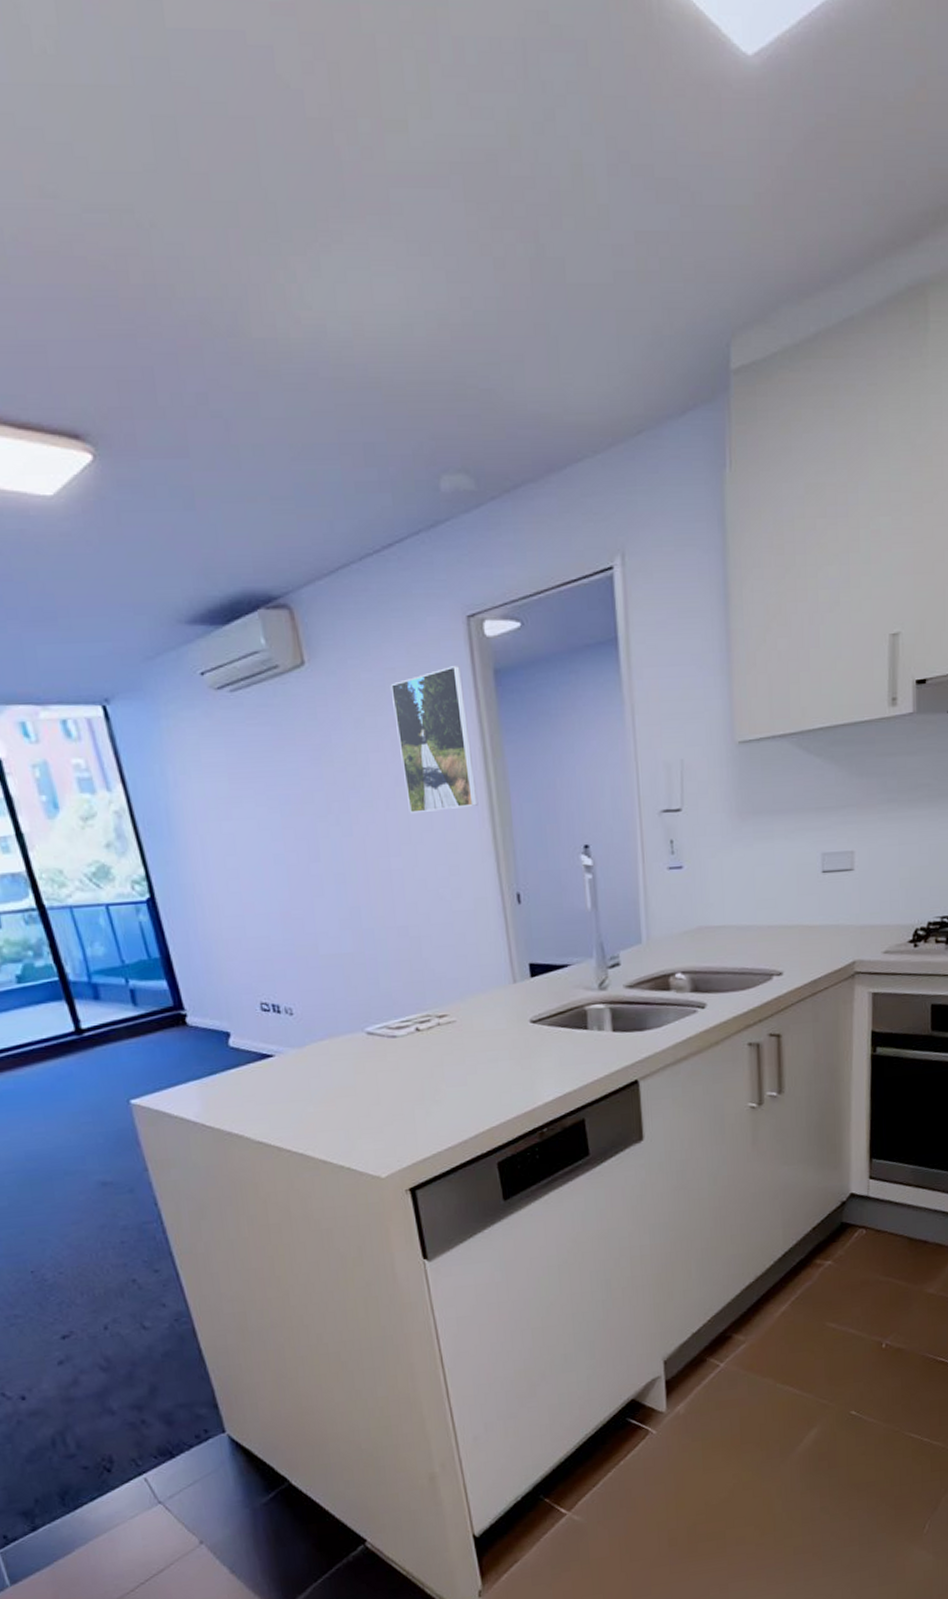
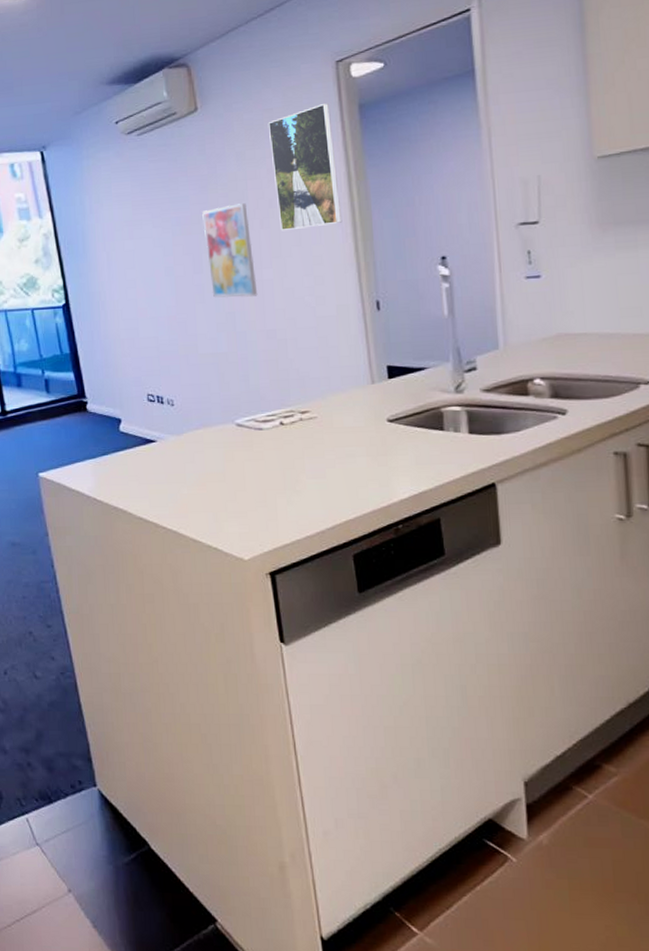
wall art: none [316,780,386,891] -> present [202,203,258,298]

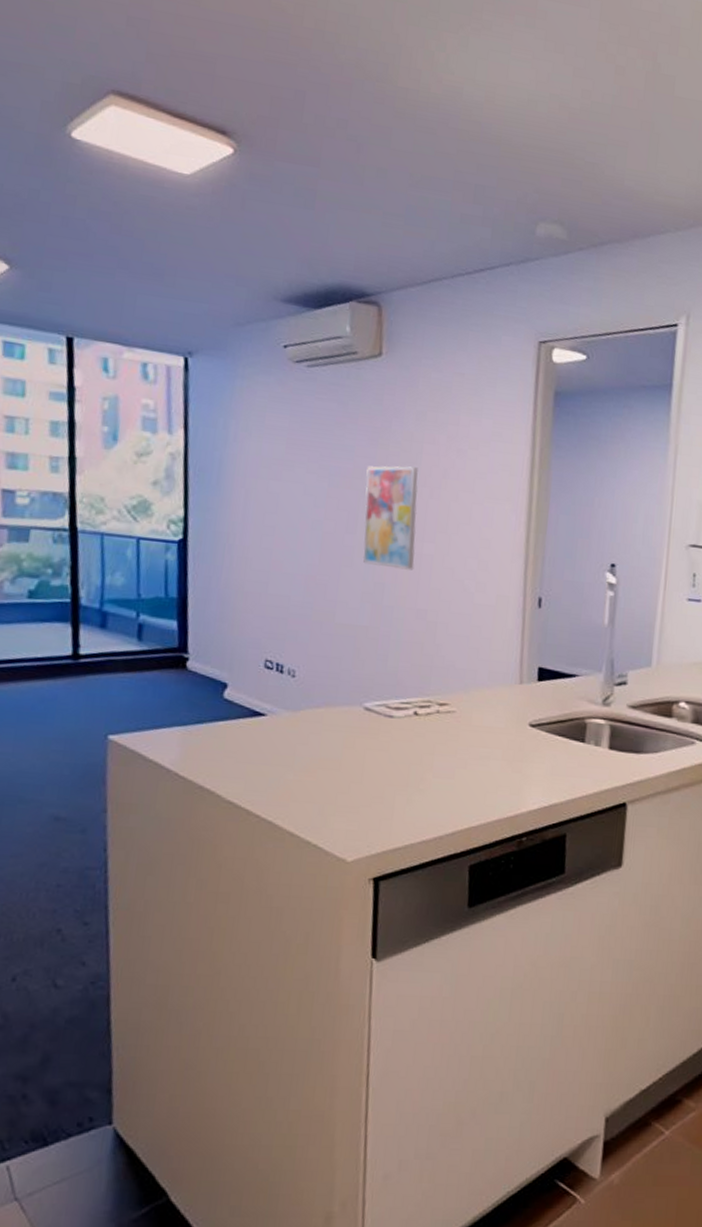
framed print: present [267,103,342,231] -> none [451,381,525,509]

